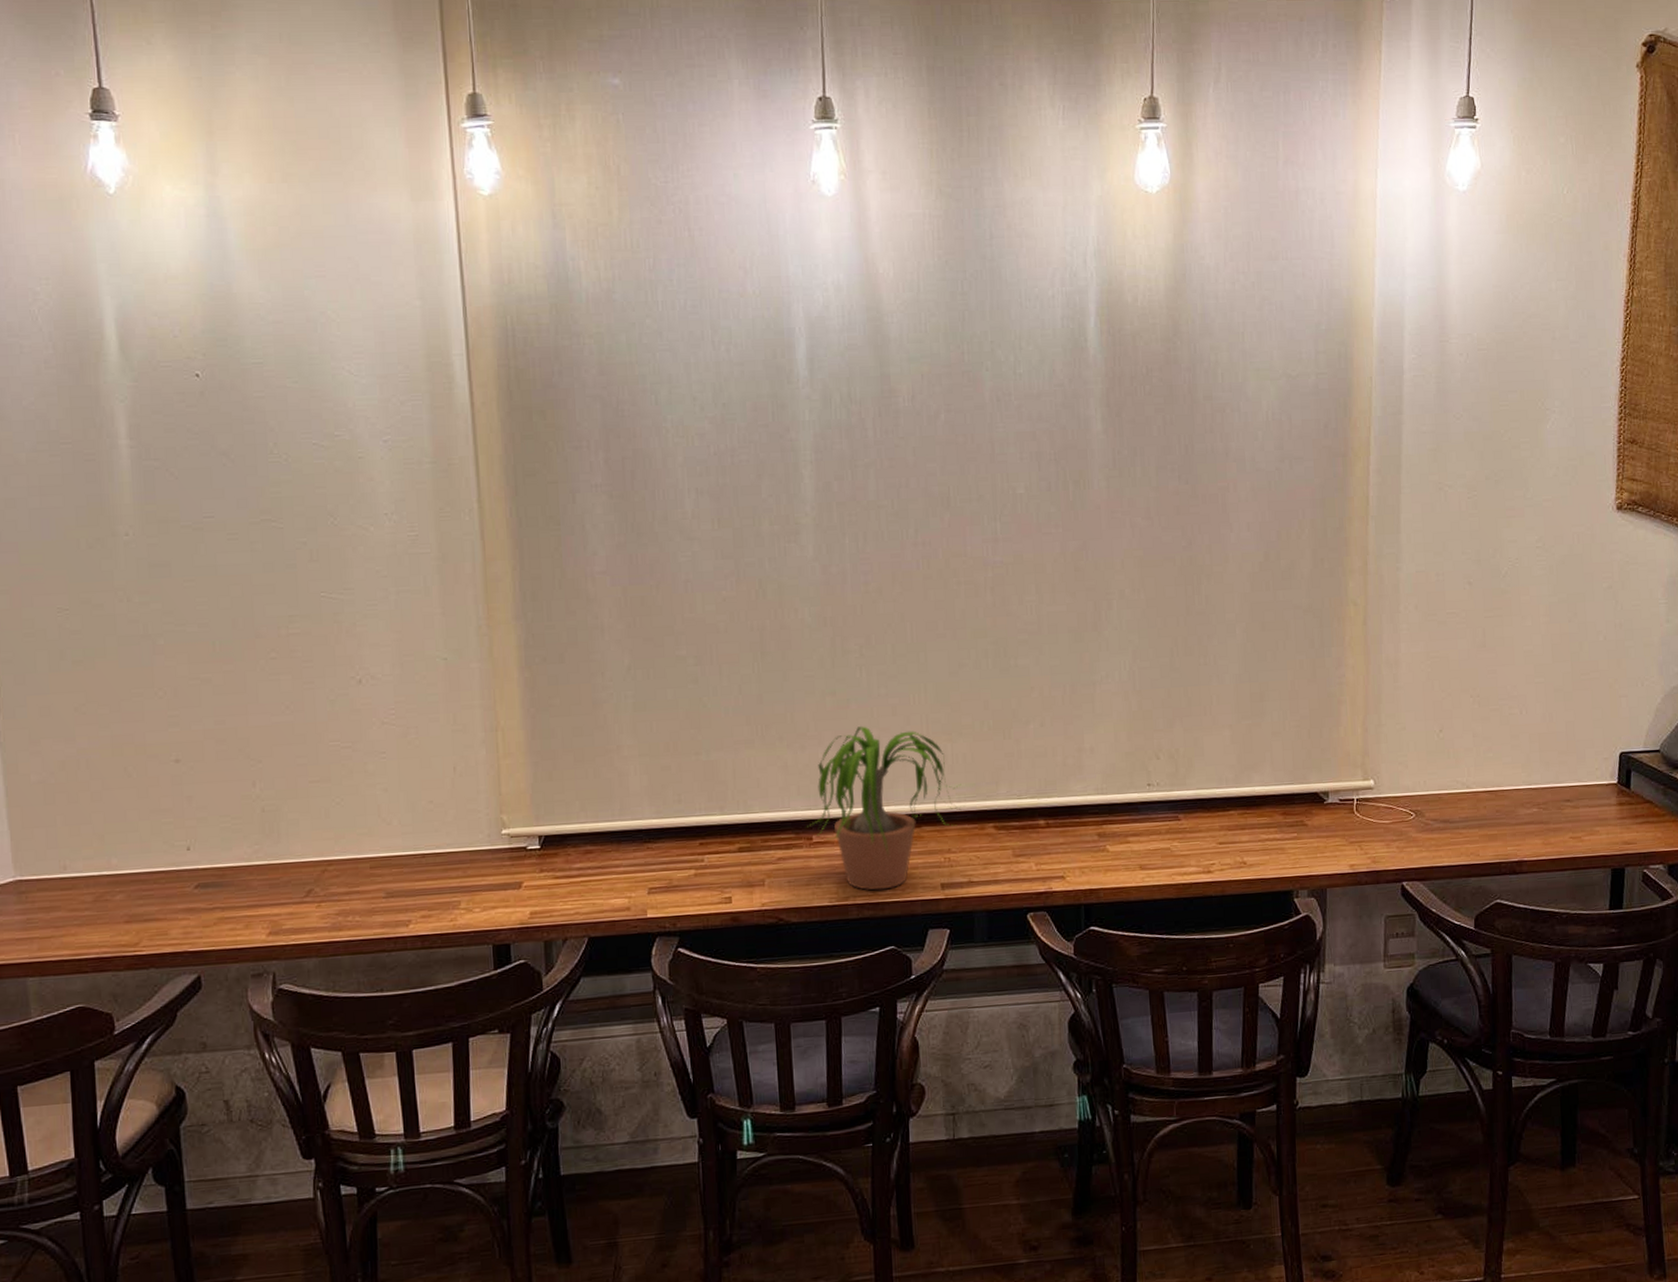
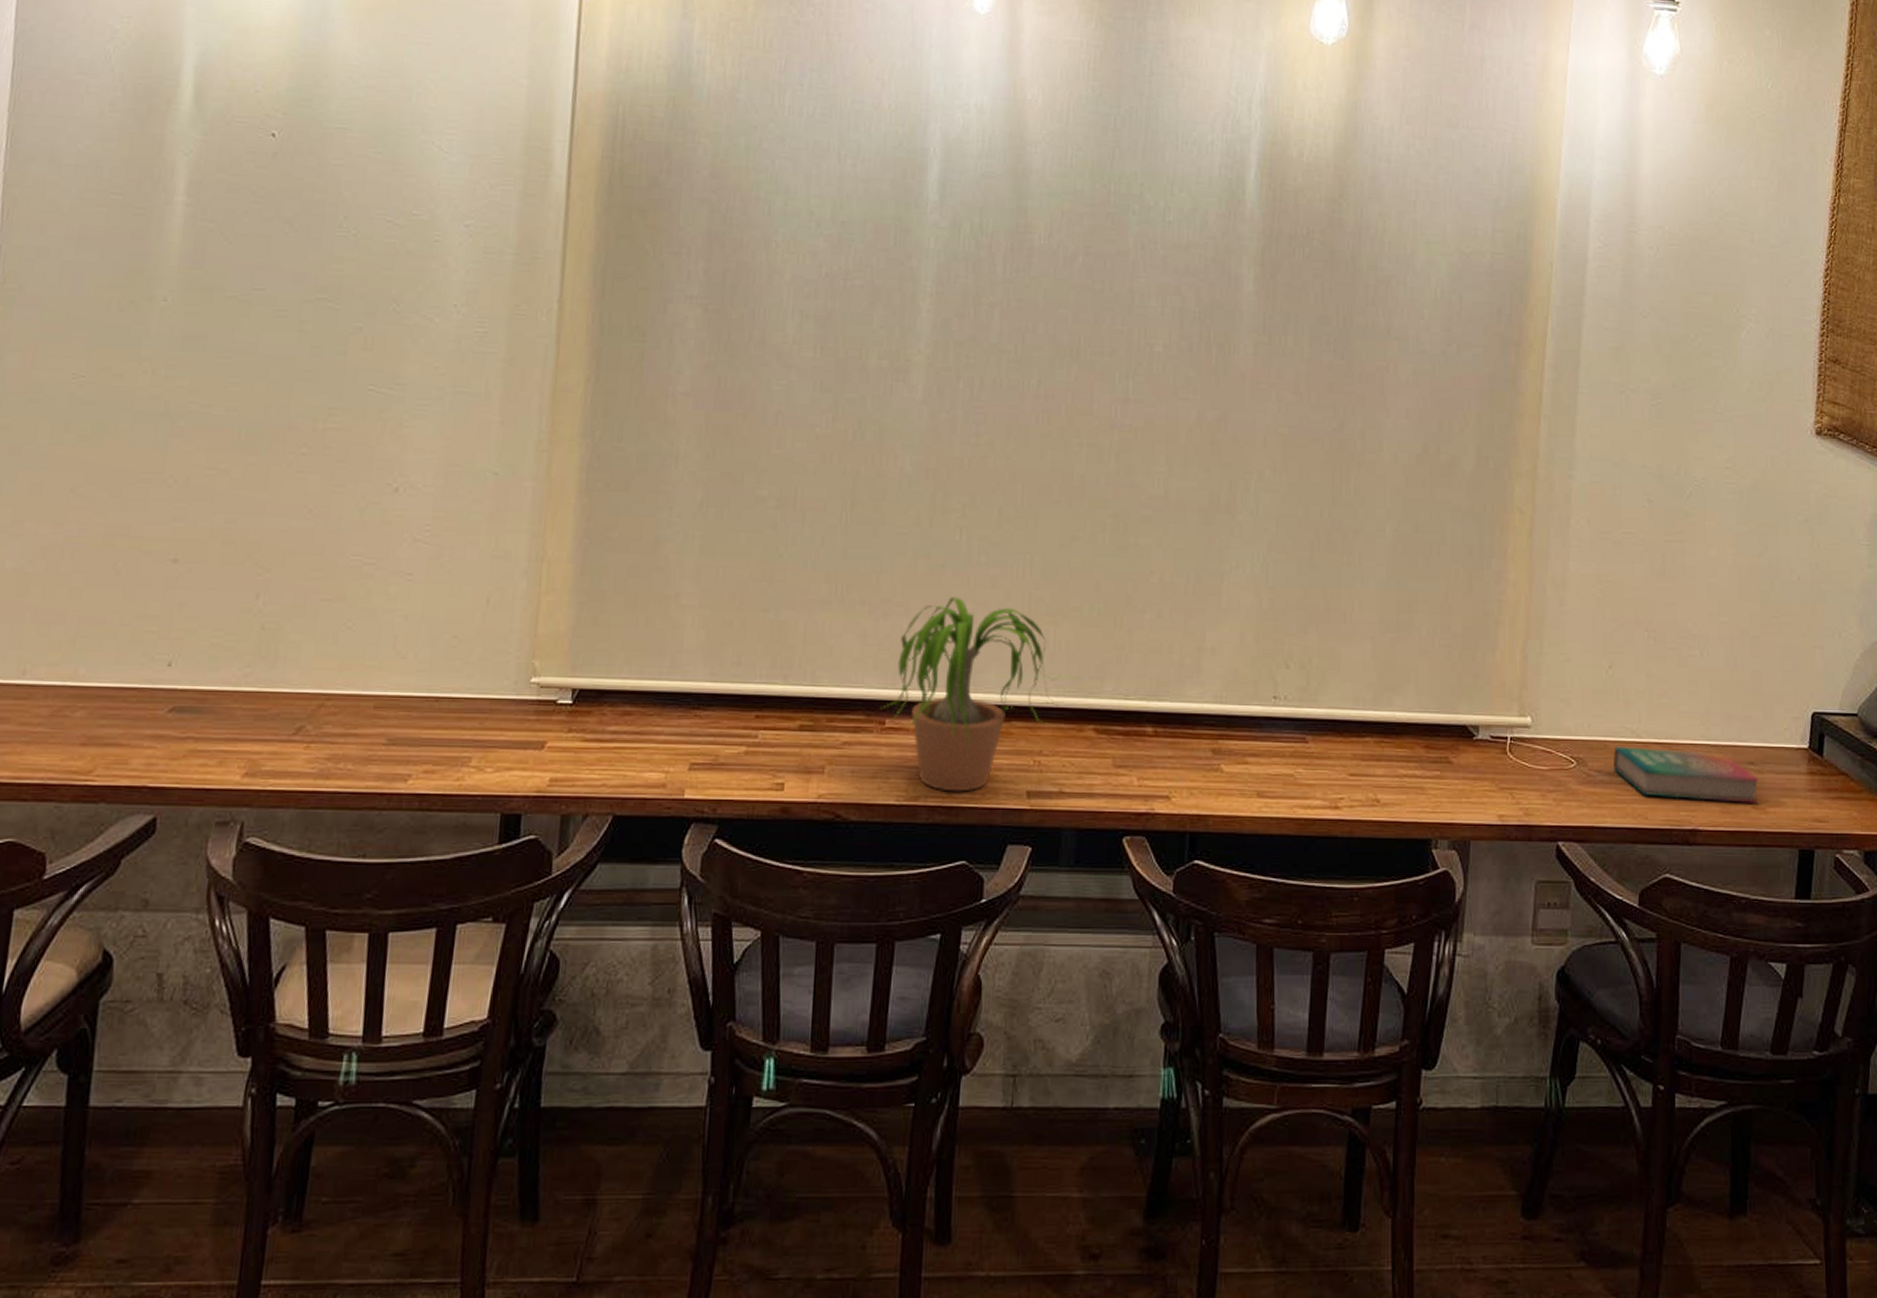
book: none [1447,795,1575,837] -> present [1613,746,1759,803]

